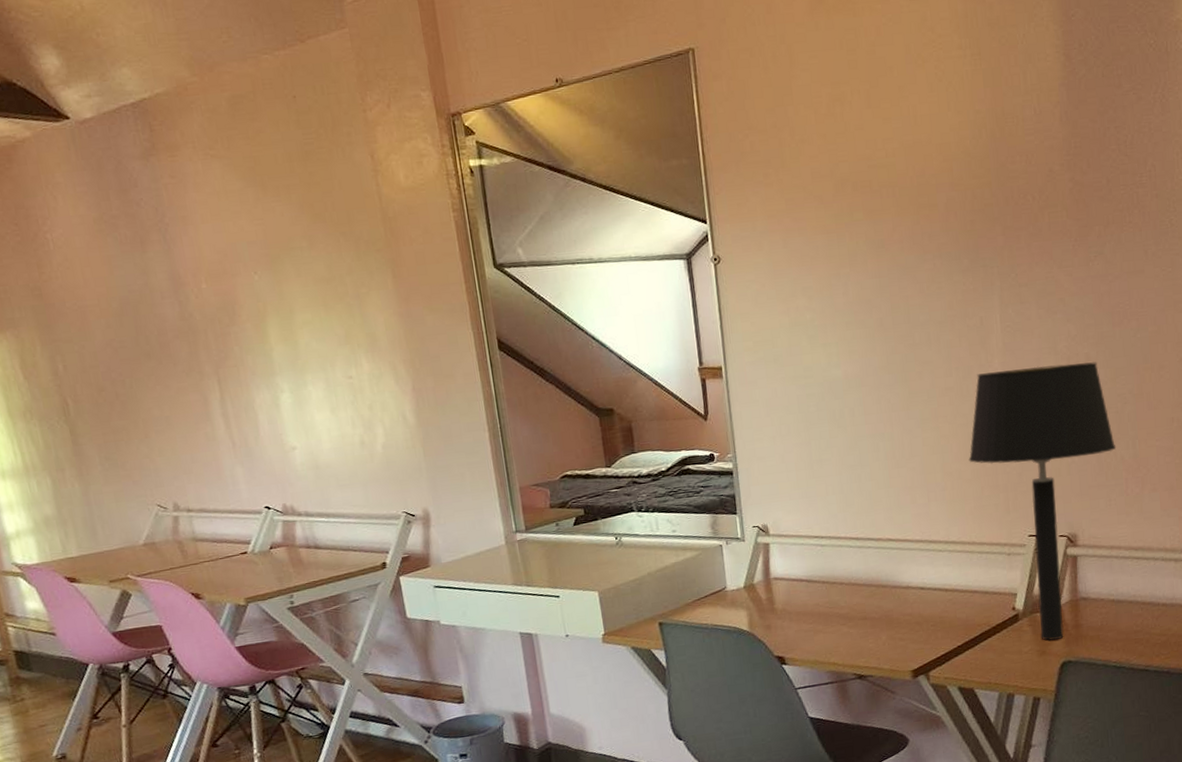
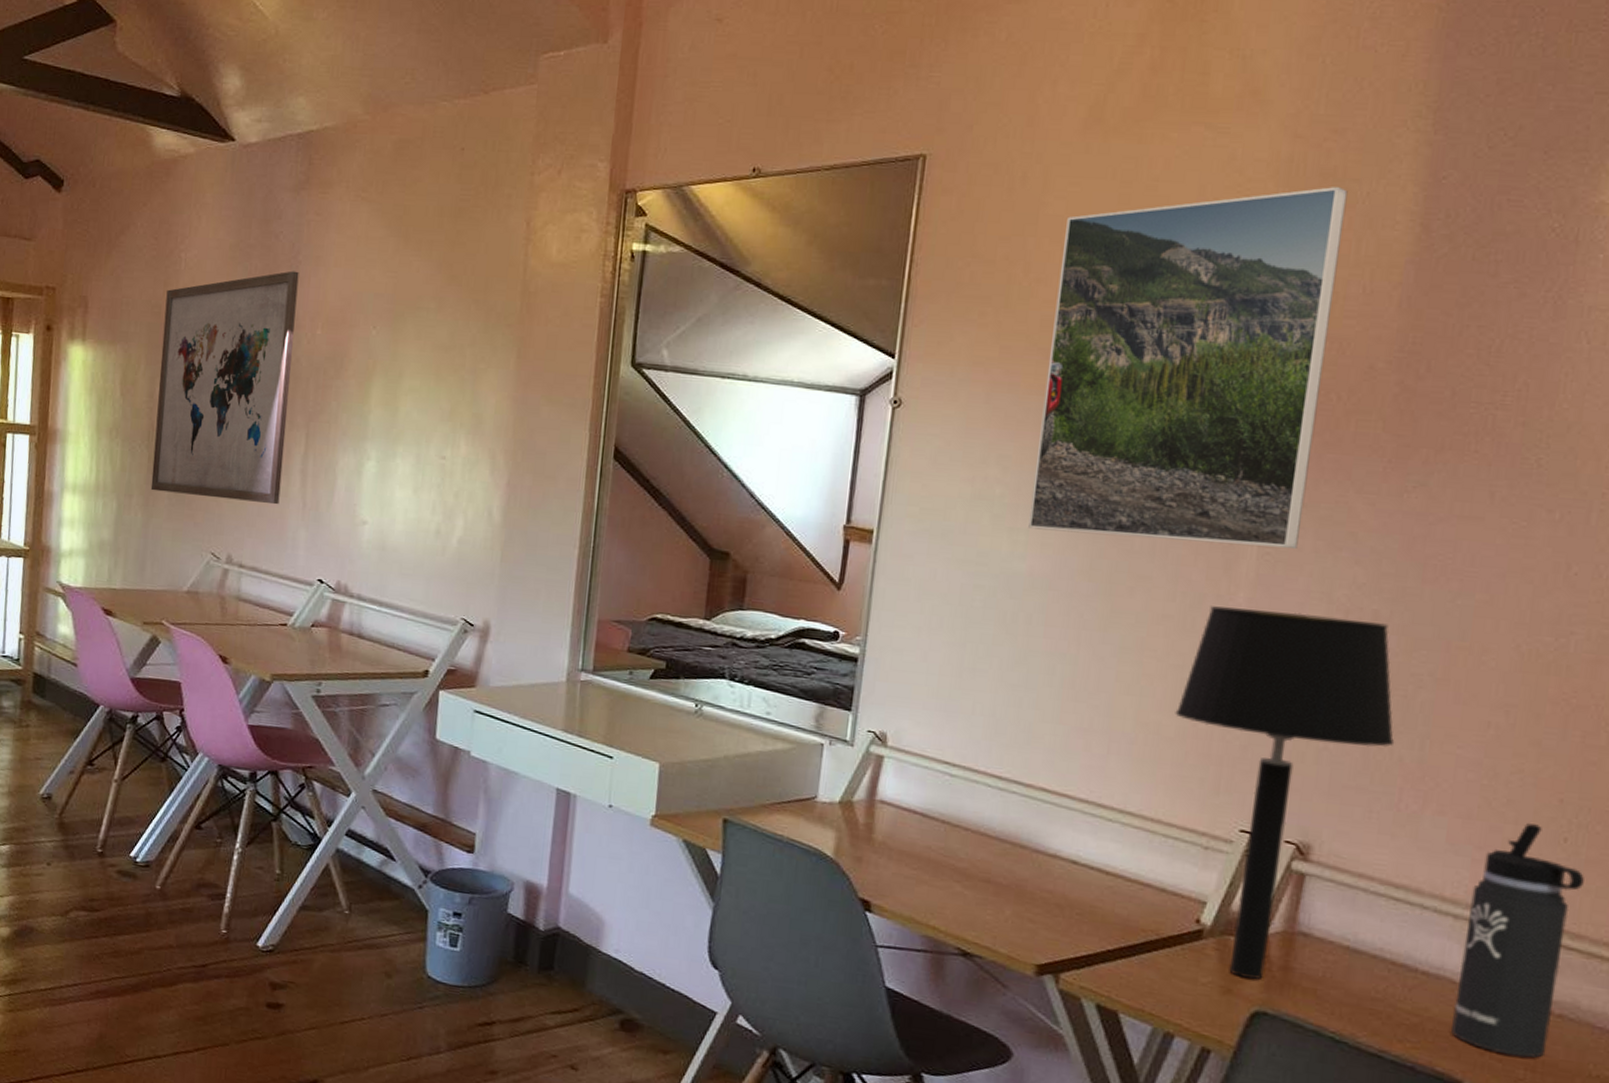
wall art: none [42,233,210,461] -> present [150,270,299,505]
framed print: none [814,33,1027,342] -> present [1028,187,1348,549]

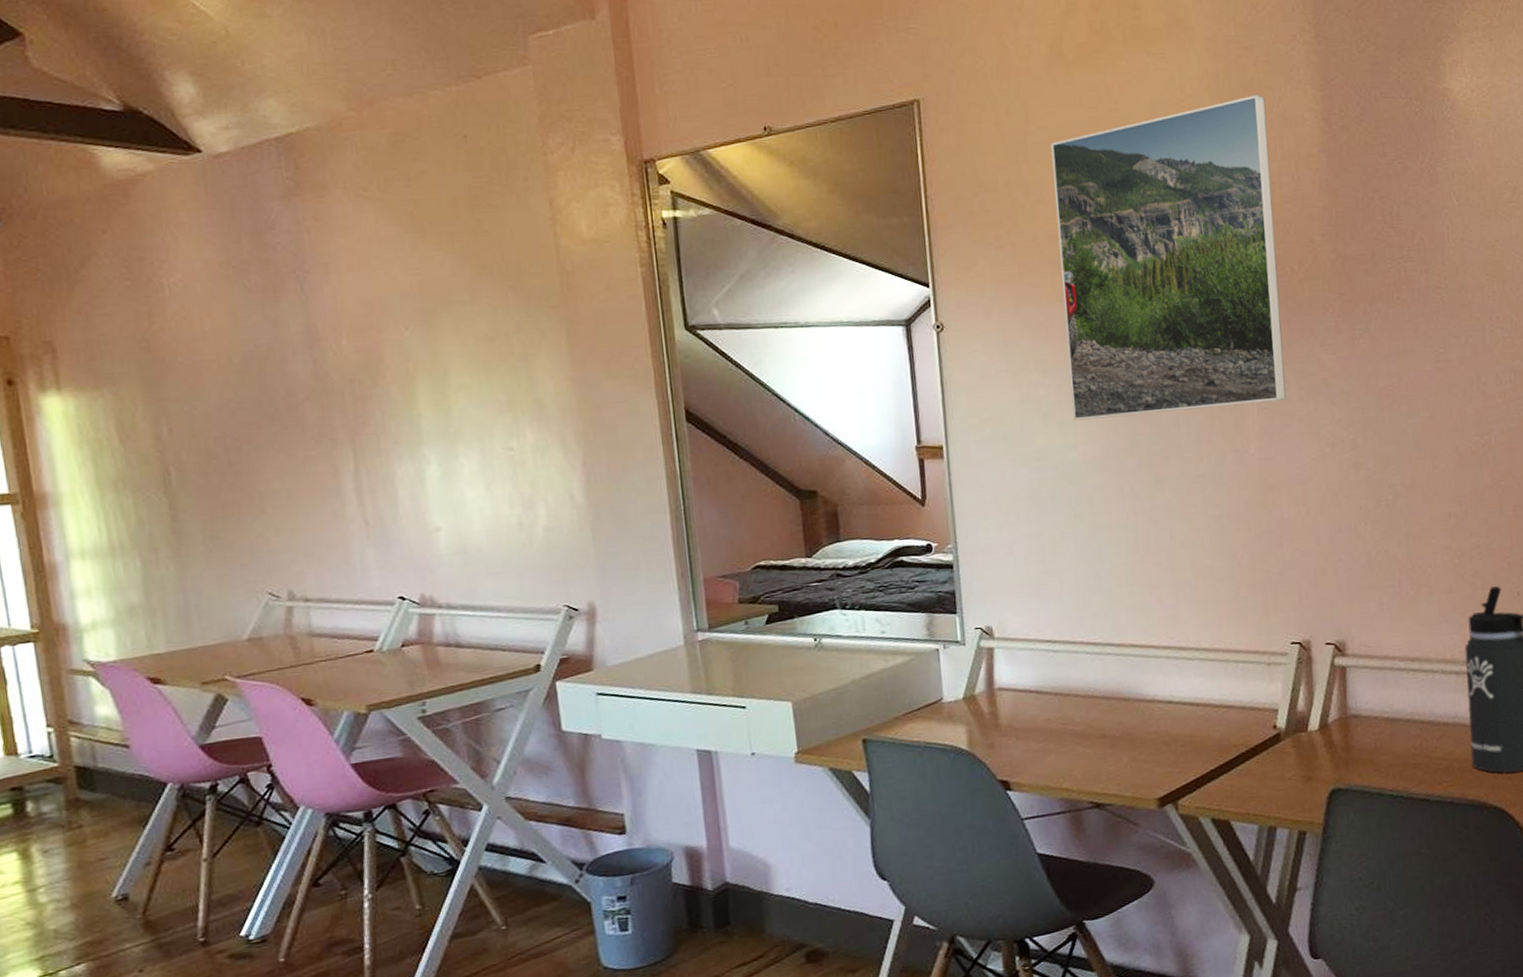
wall art: present [150,270,299,505] -> none [153,281,337,540]
table lamp: present [1175,606,1395,979] -> none [1222,449,1388,765]

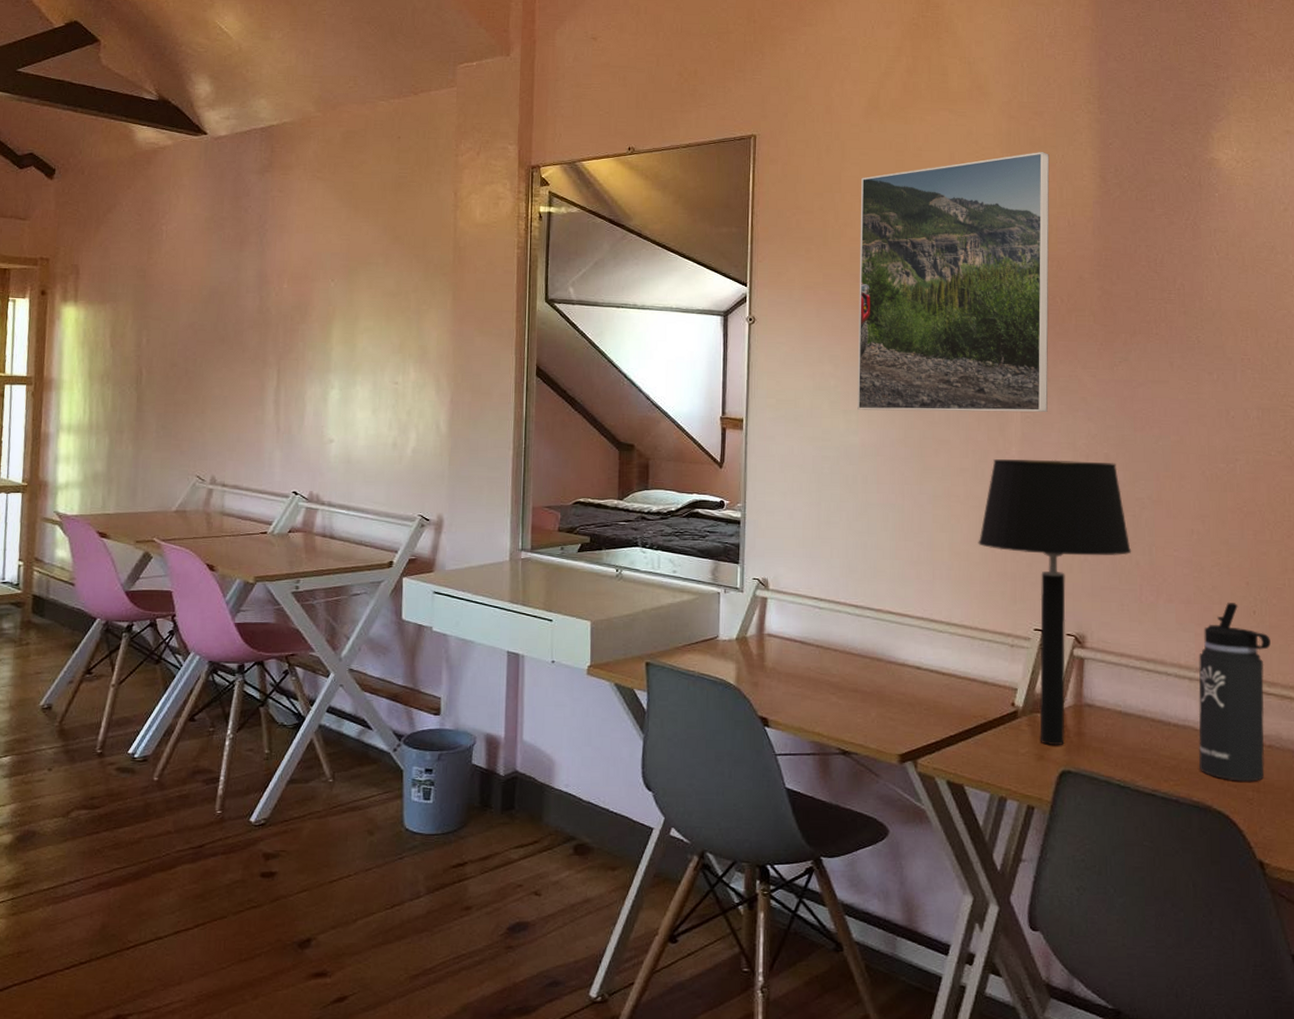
table lamp: none [1222,449,1388,765] -> present [978,459,1132,745]

